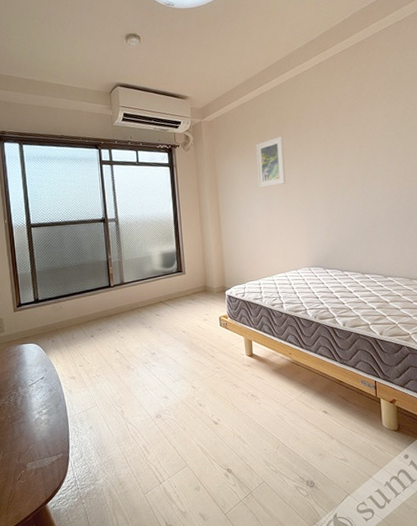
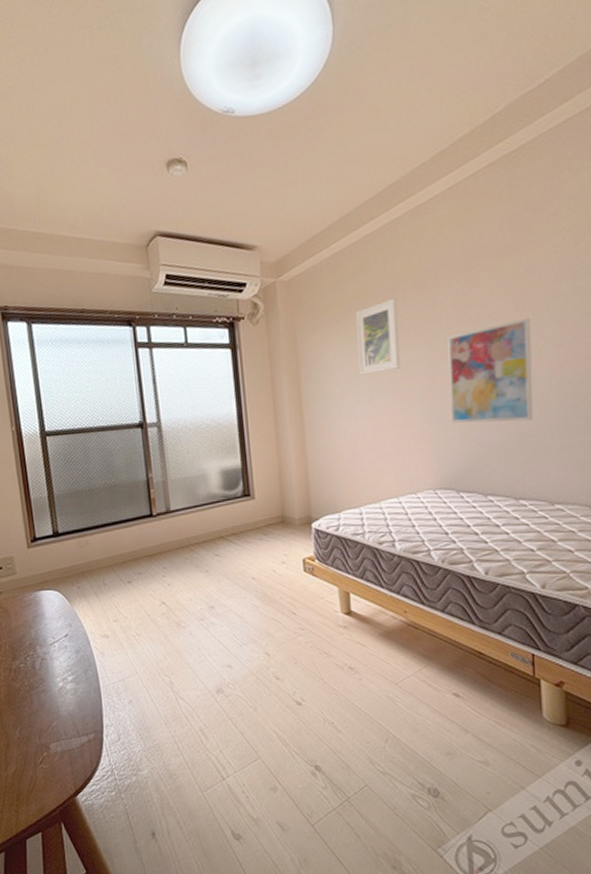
wall art: none [317,152,372,222] -> present [447,318,533,423]

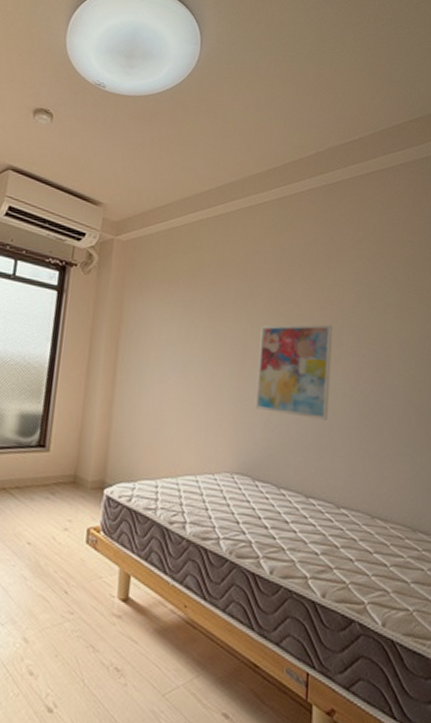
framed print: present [355,298,401,376] -> none [177,279,221,346]

